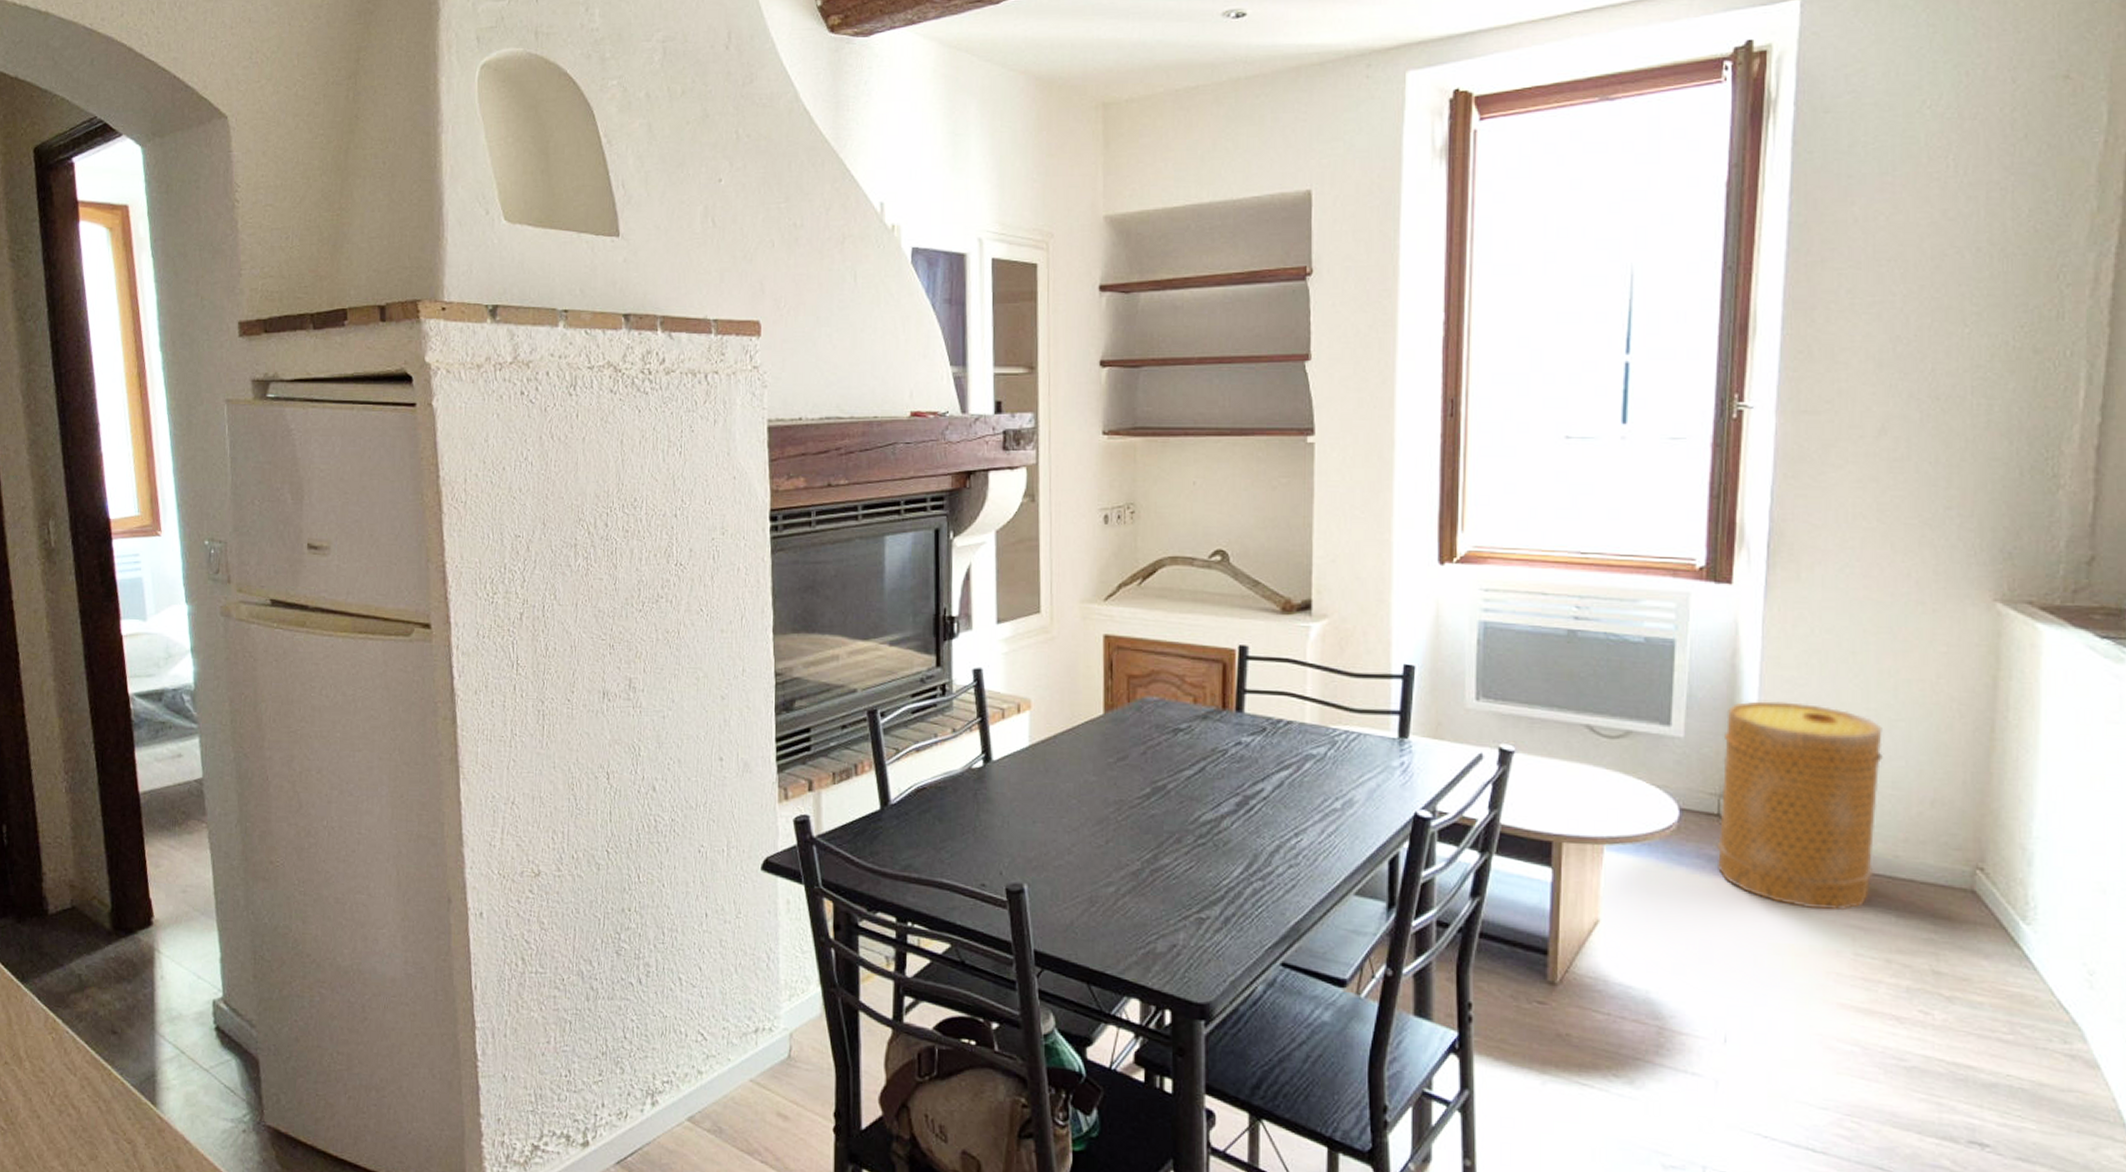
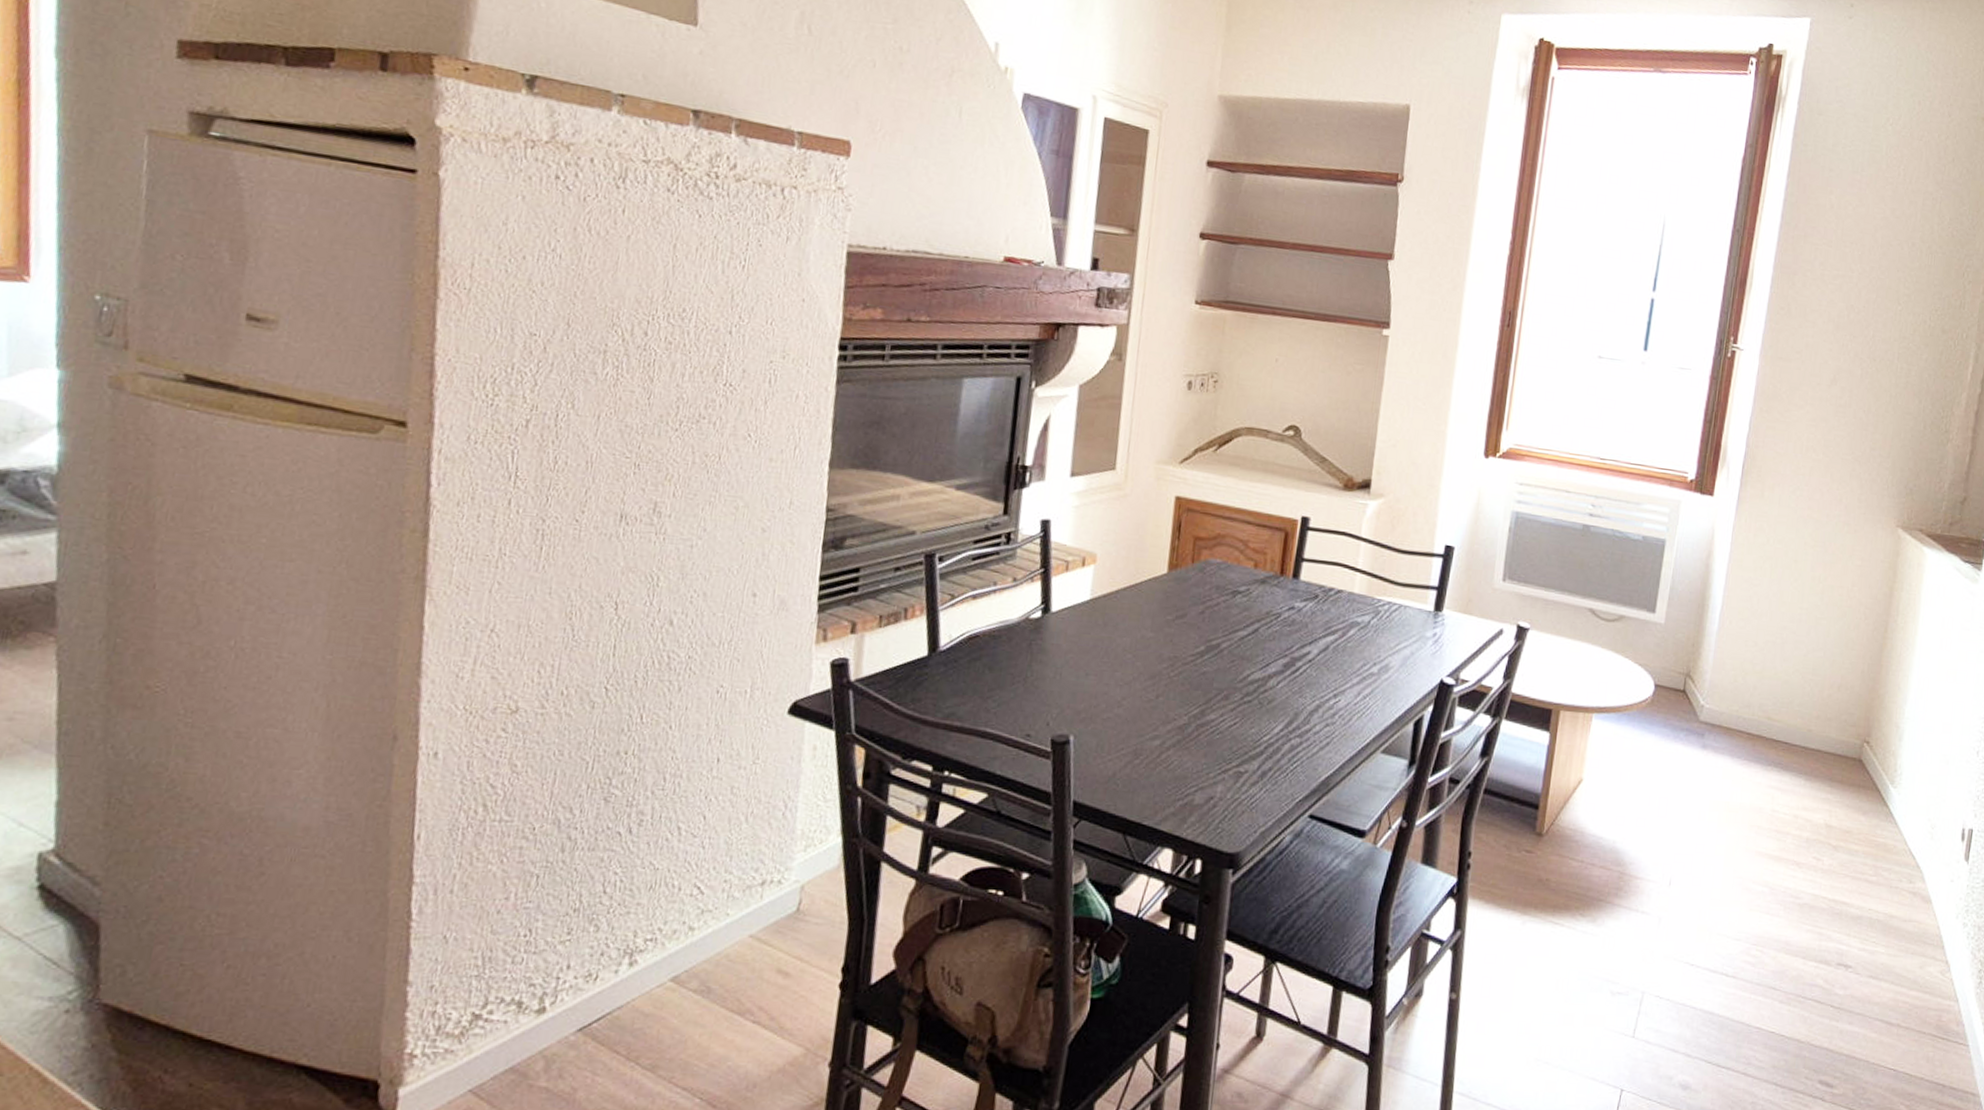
basket: present [1716,701,1882,911] -> none [1679,596,1810,775]

